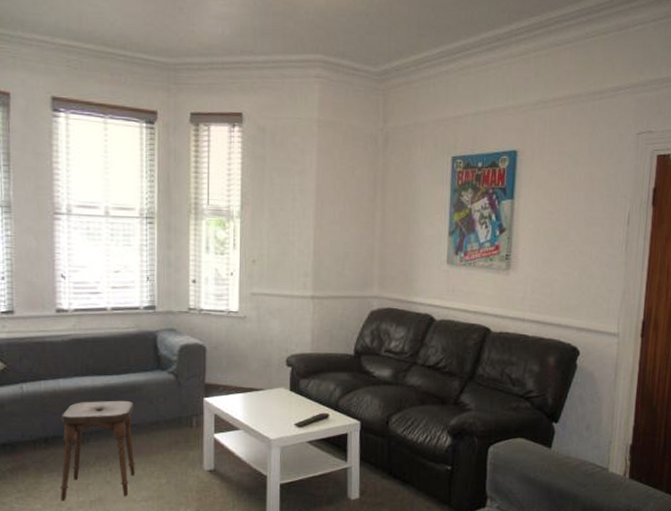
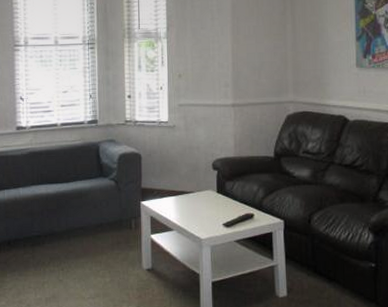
stool: present [61,400,135,501] -> none [21,205,83,298]

